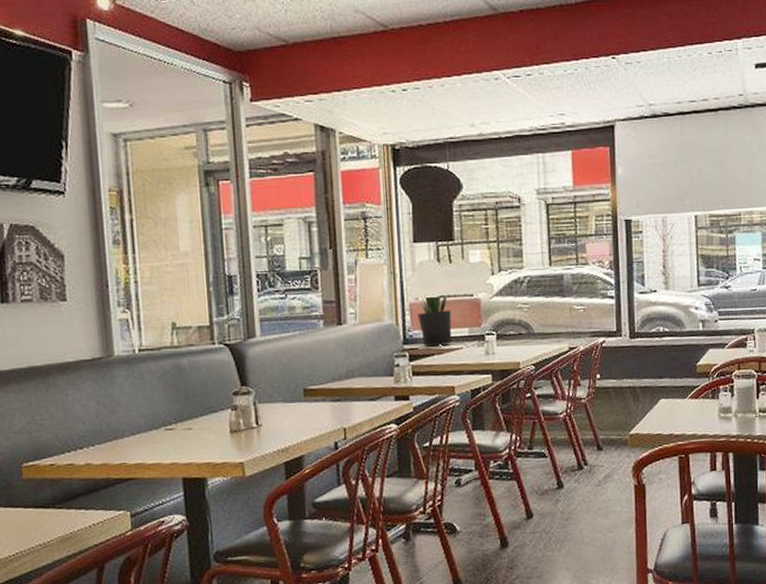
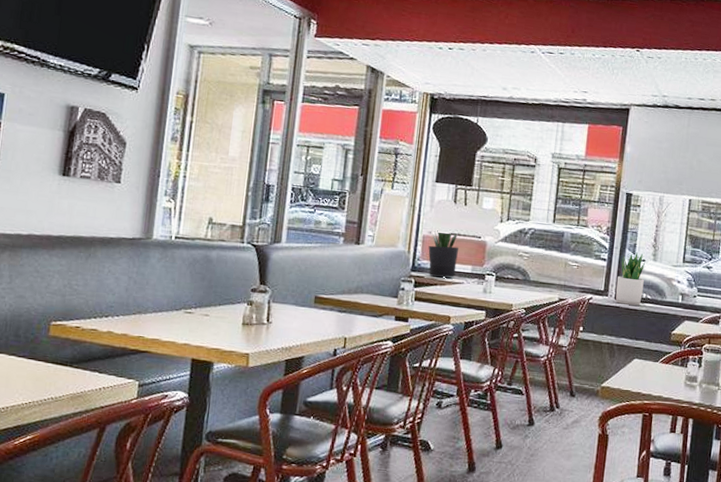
planter: none [629,283,659,342] -> present [615,252,646,306]

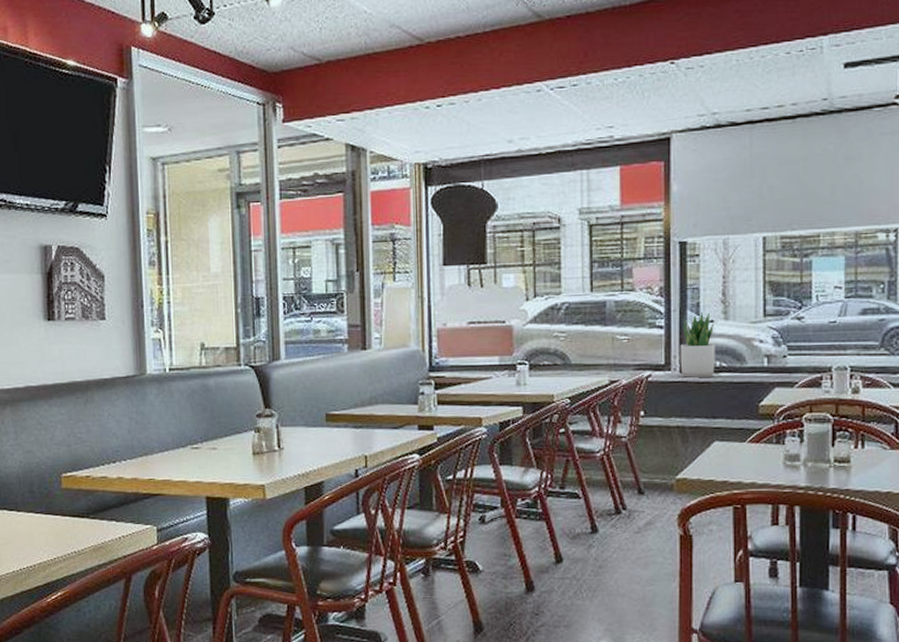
planter: present [428,230,459,278] -> none [445,320,481,375]

